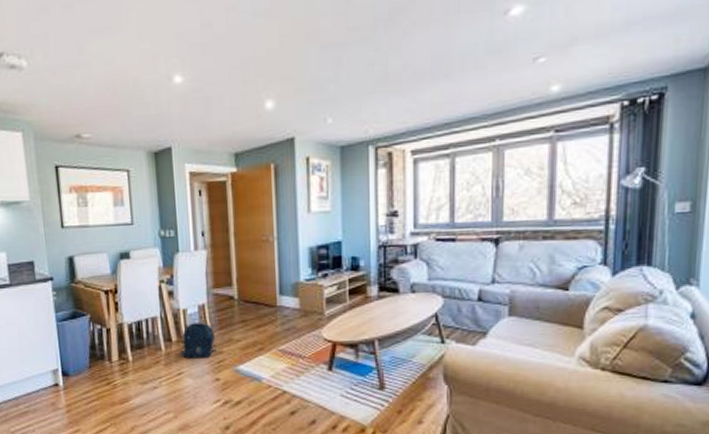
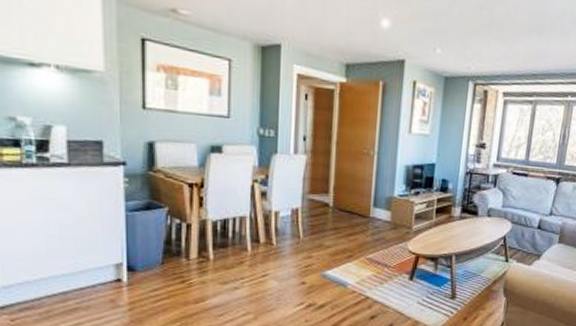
backpack: present [180,323,216,359] -> none [267,226,306,262]

